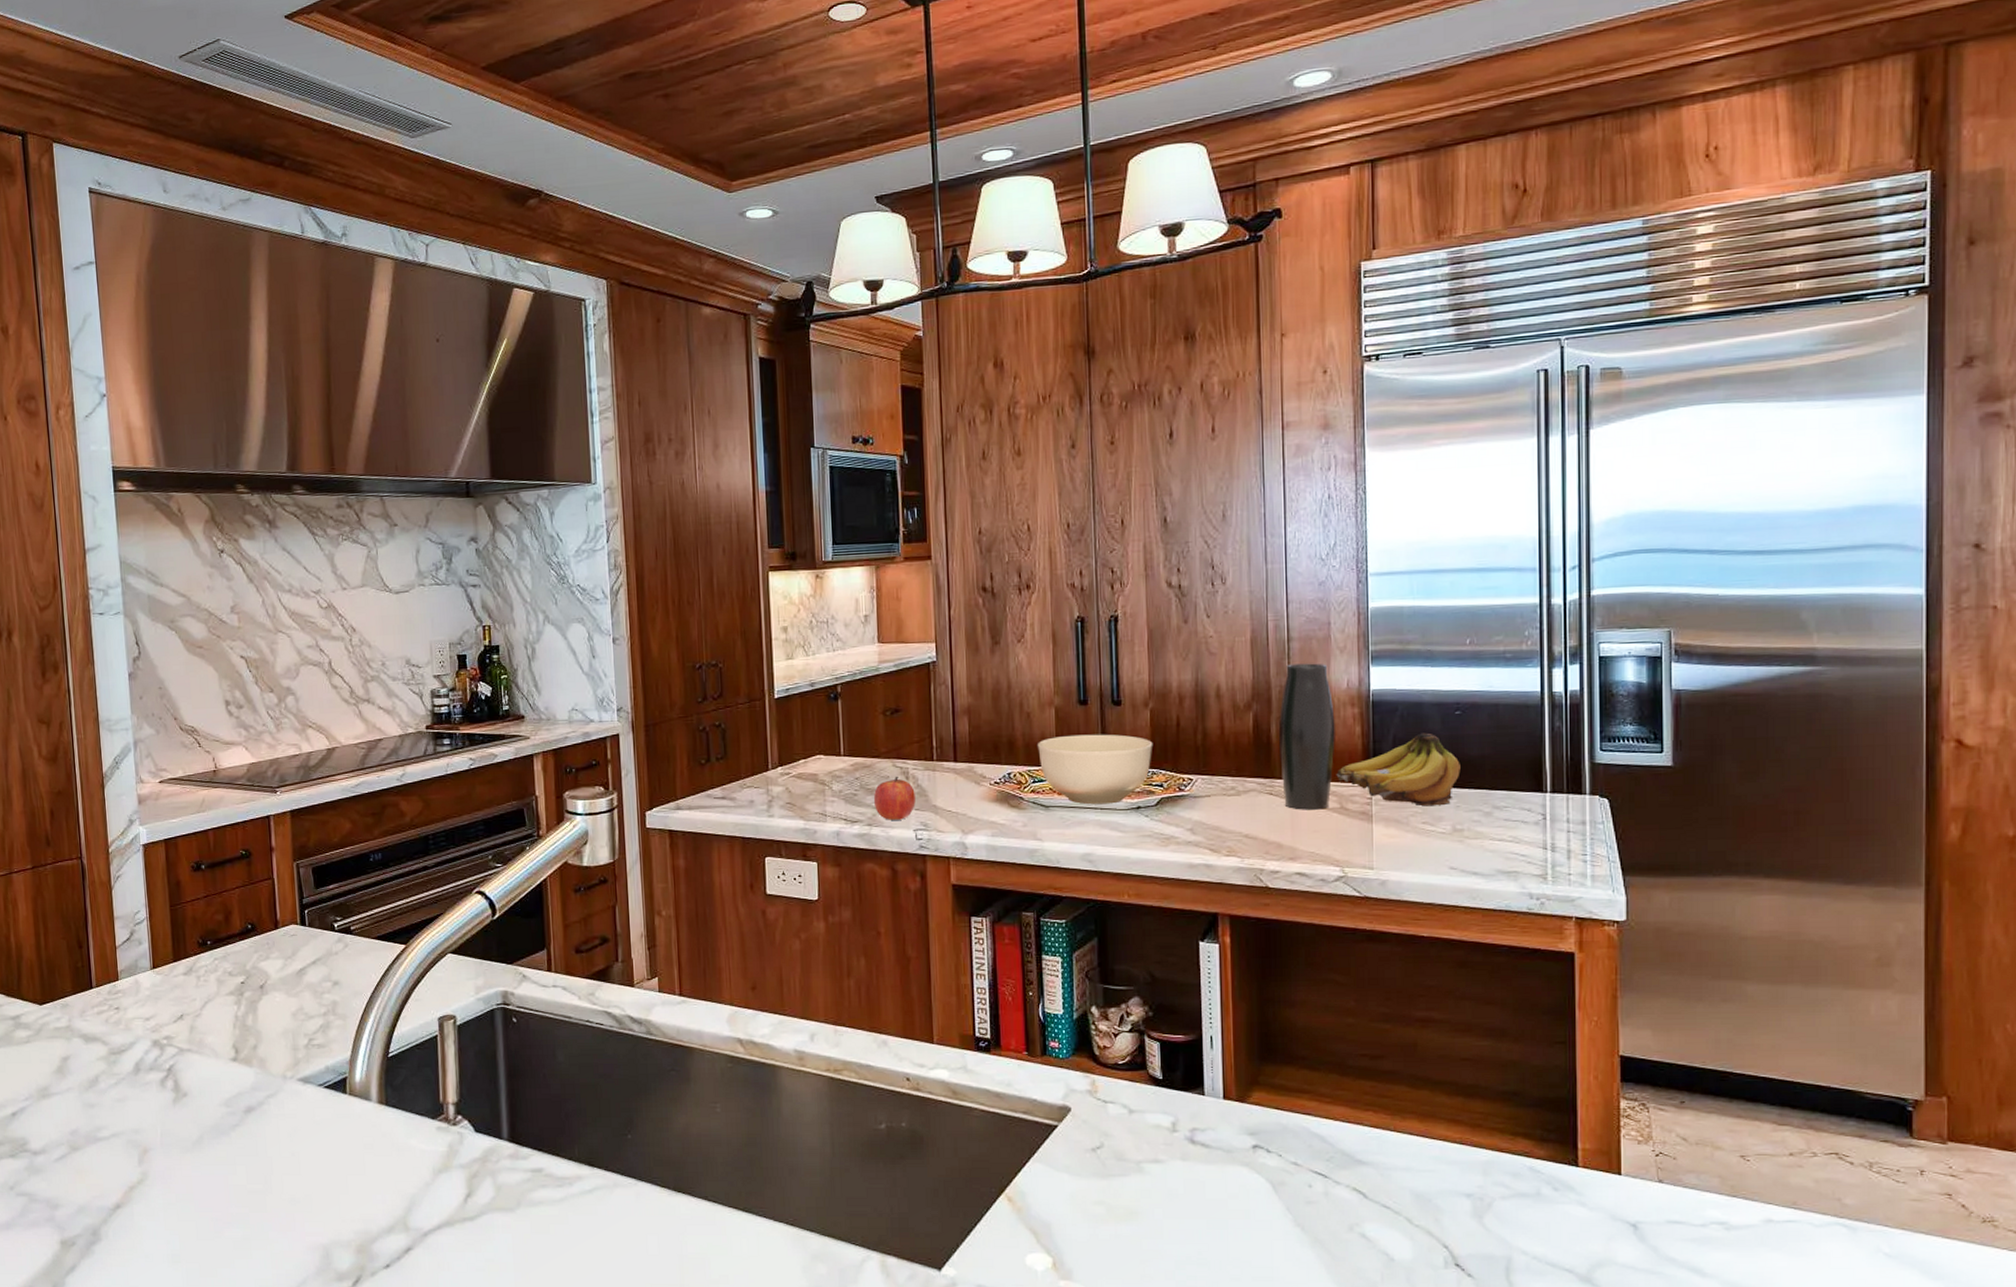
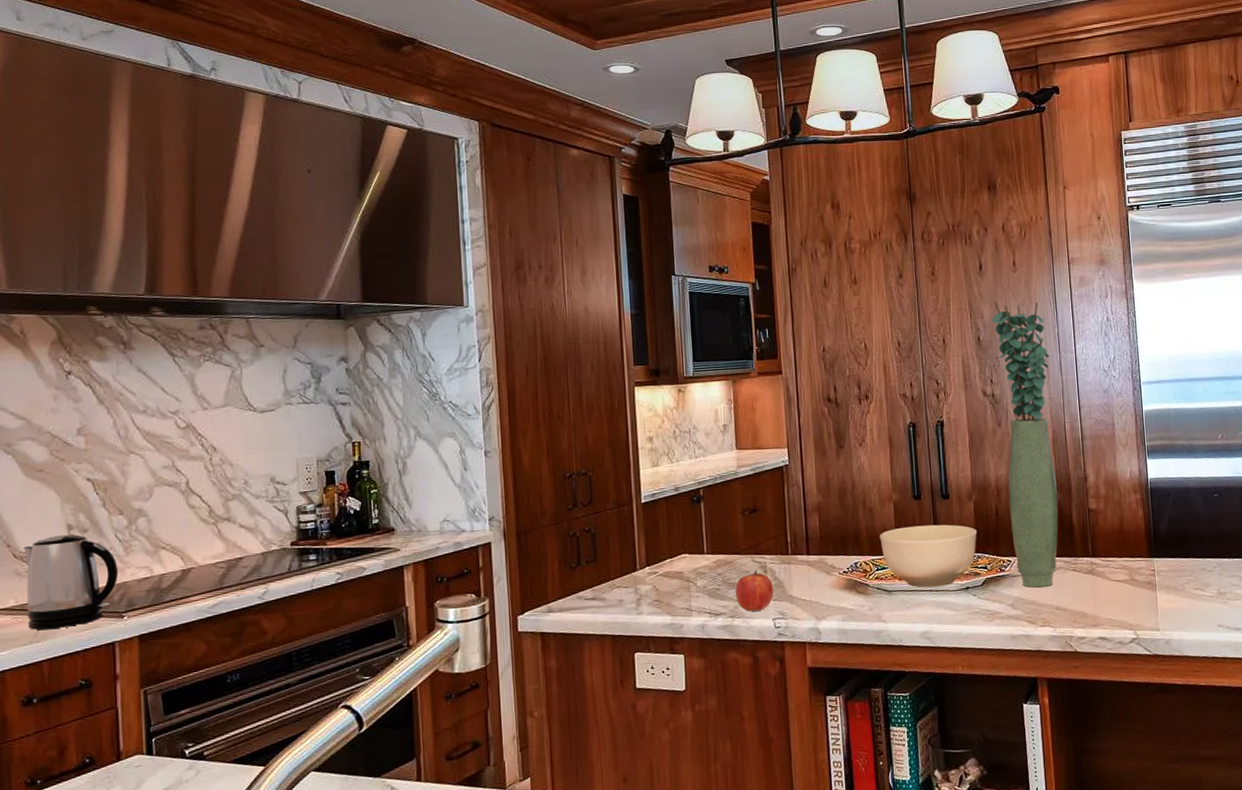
kettle: none [188,709,271,800] -> present [24,534,119,630]
vase: none [1182,474,1254,812] -> present [992,300,1059,588]
vase: present [1278,663,1335,810] -> none [1078,457,1124,583]
fruit: present [1336,733,1460,807] -> none [1126,513,1221,575]

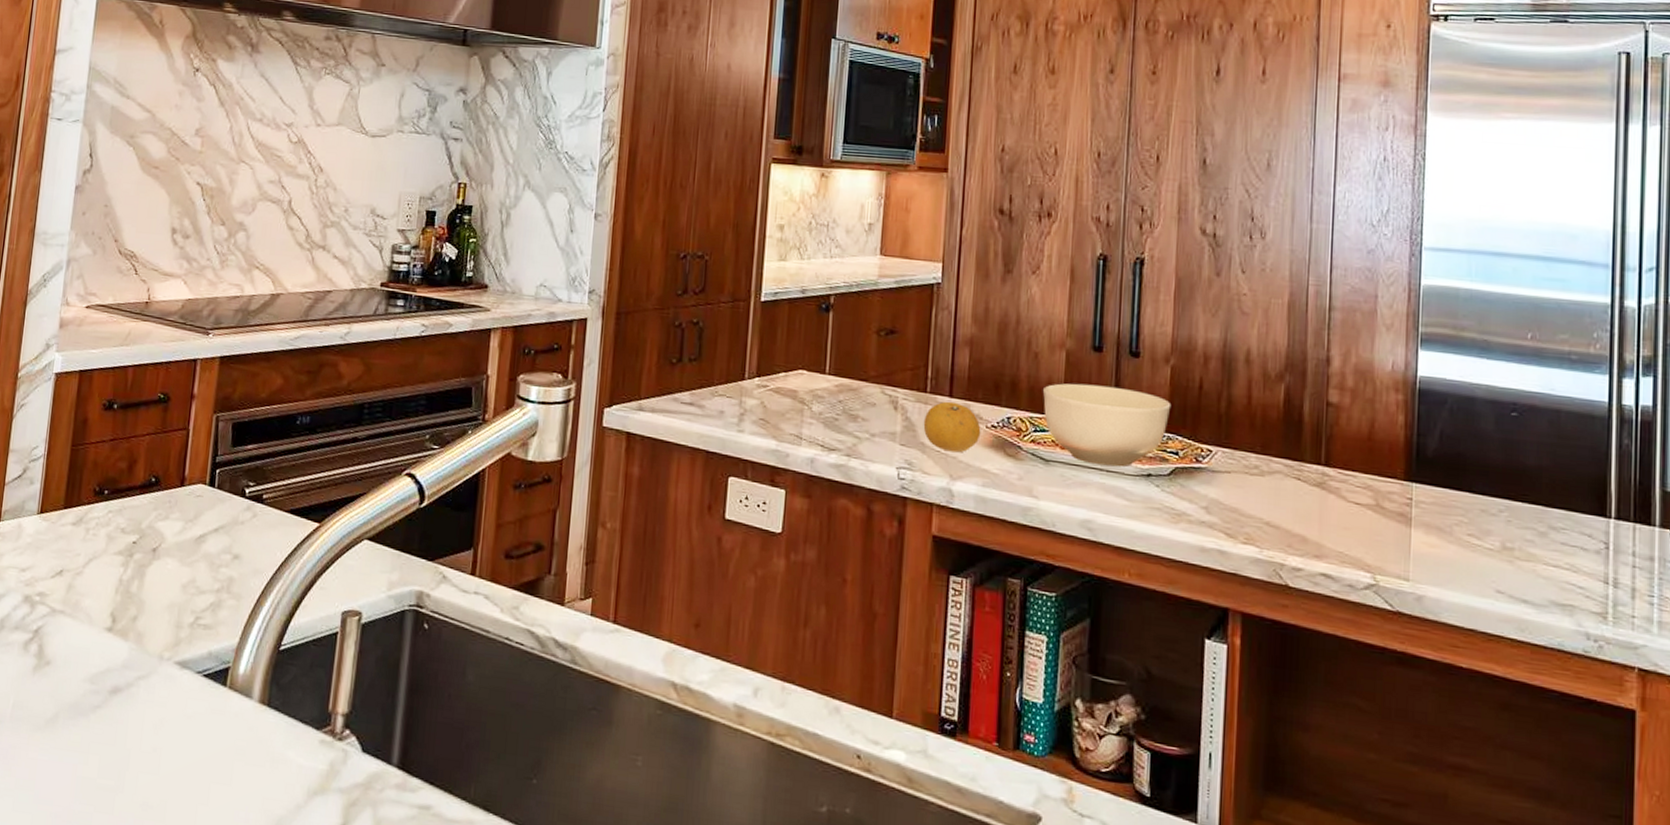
kettle: present [24,534,119,630] -> none [121,237,212,335]
fruit: present [735,570,774,611] -> none [855,404,903,454]
fruit: none [789,558,836,599] -> present [923,401,981,453]
vase: present [992,300,1059,588] -> none [1217,116,1297,494]

